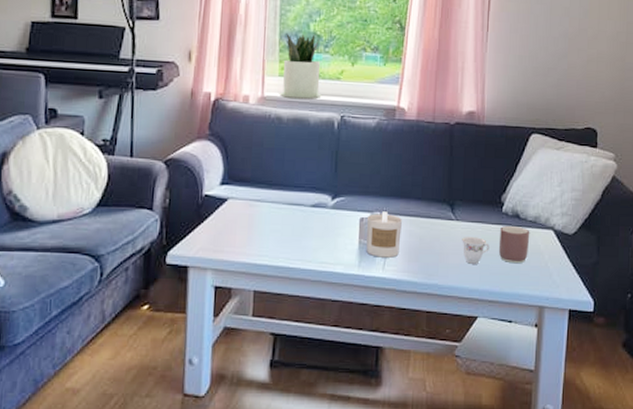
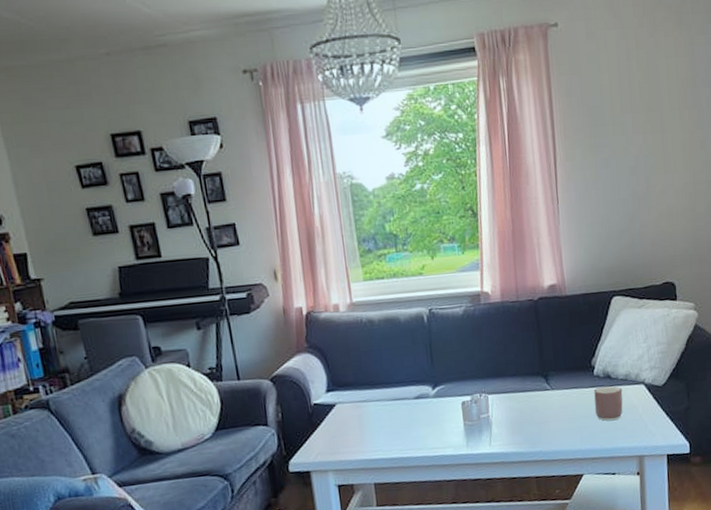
planter: present [279,34,322,100] -> none [363,234,408,302]
candle: present [366,211,402,258] -> none [468,392,503,436]
teacup: present [462,237,490,264] -> none [559,402,586,428]

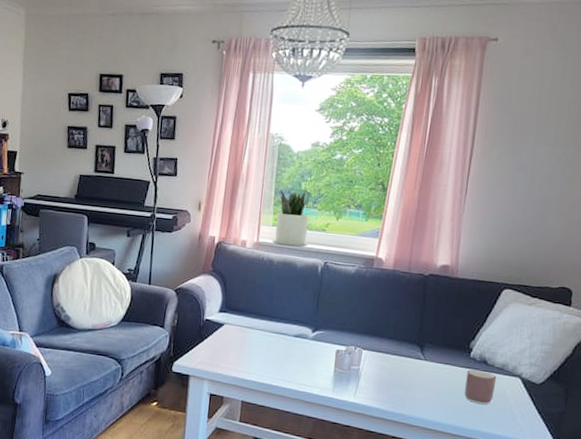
planter: none [363,234,408,302] -> present [271,190,309,248]

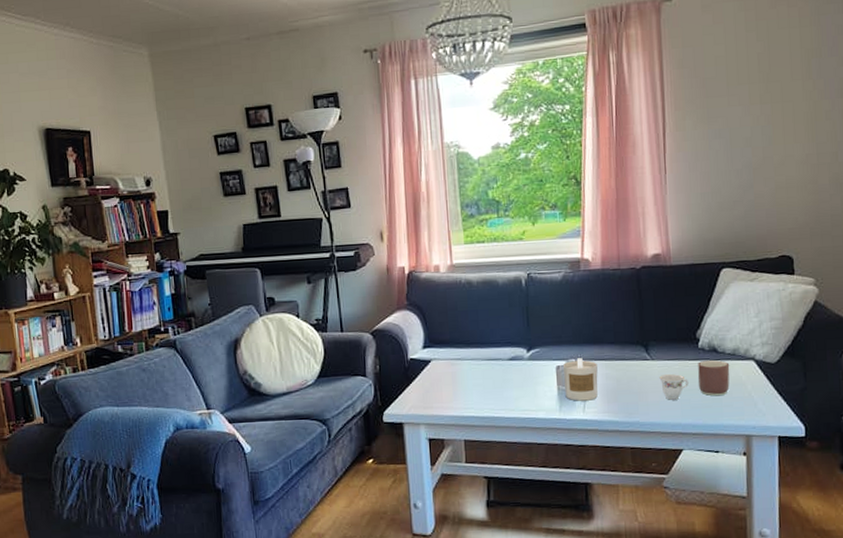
planter: present [271,190,309,248] -> none [466,200,507,264]
candle: none [340,346,374,387] -> present [563,358,598,401]
teacup: none [429,375,456,401] -> present [659,374,689,400]

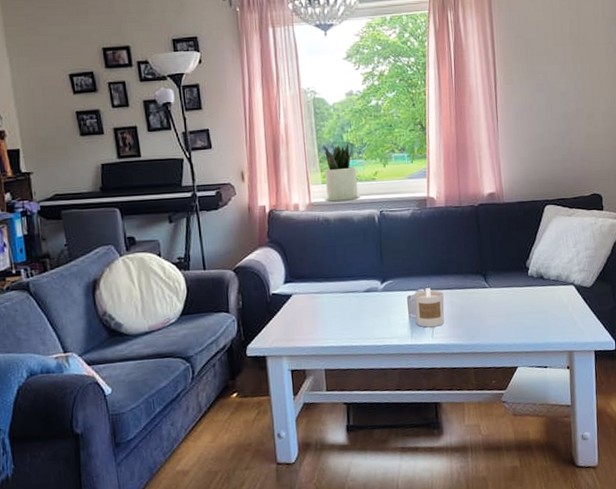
planter: none [466,200,507,264] -> present [323,143,361,203]
teacup: present [659,374,689,400] -> none [496,299,521,323]
mug: present [697,360,730,396] -> none [528,286,555,318]

